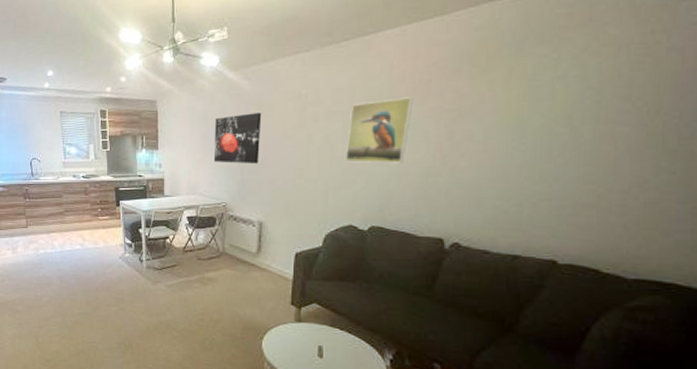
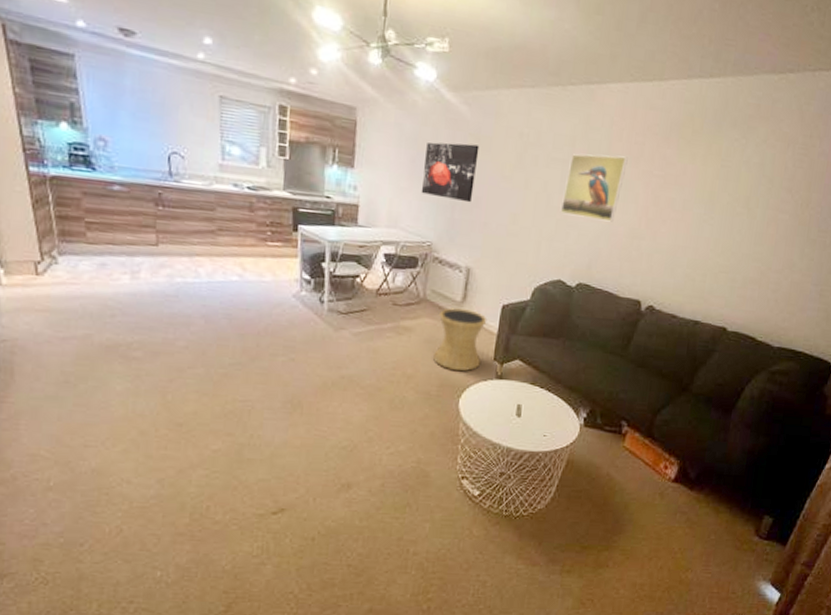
side table: none [236,259,282,316] -> present [433,308,487,372]

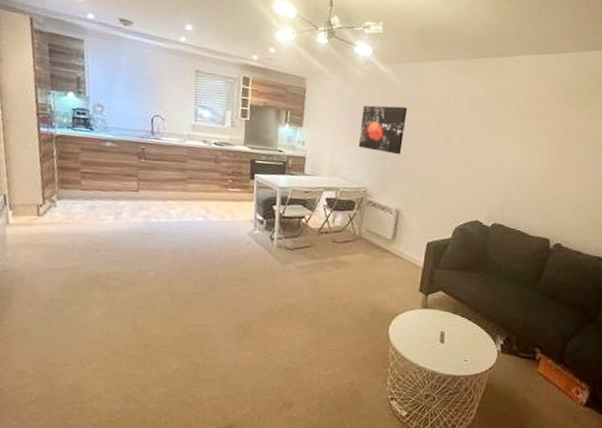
side table: present [433,308,487,372] -> none [367,245,414,301]
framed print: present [560,154,628,222] -> none [476,113,534,171]

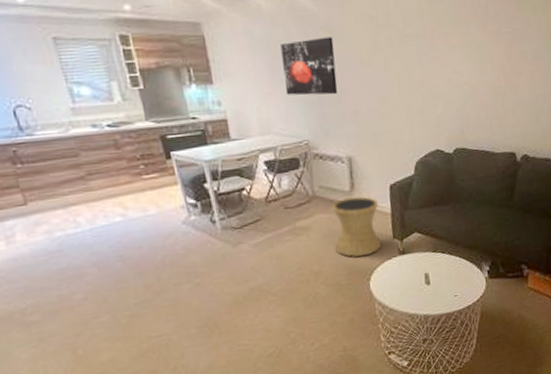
side table: none [367,245,414,301] -> present [332,196,382,257]

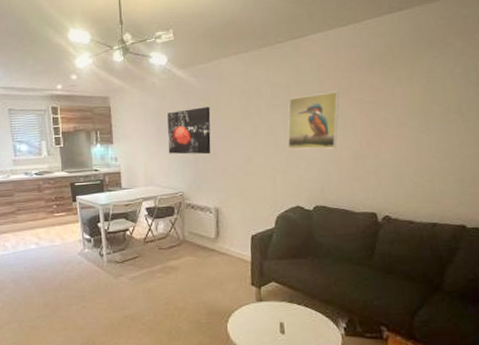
side table: present [332,196,382,257] -> none [198,244,241,299]
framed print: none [422,21,476,87] -> present [287,91,340,149]

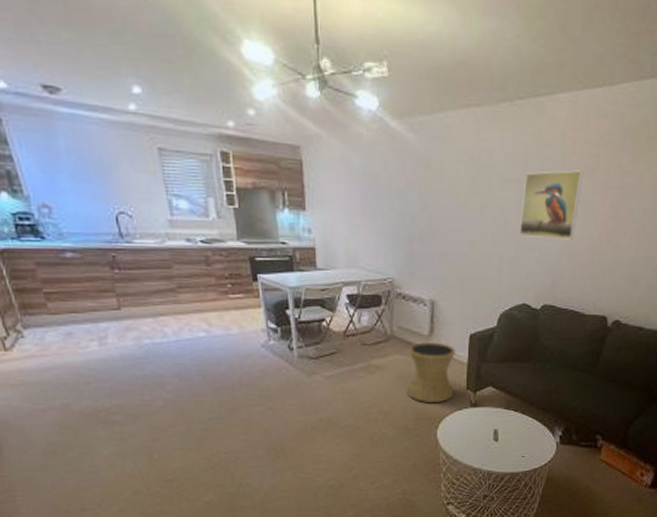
wall art: present [167,106,211,155] -> none [376,173,431,234]
side table: none [198,244,241,299] -> present [408,342,456,404]

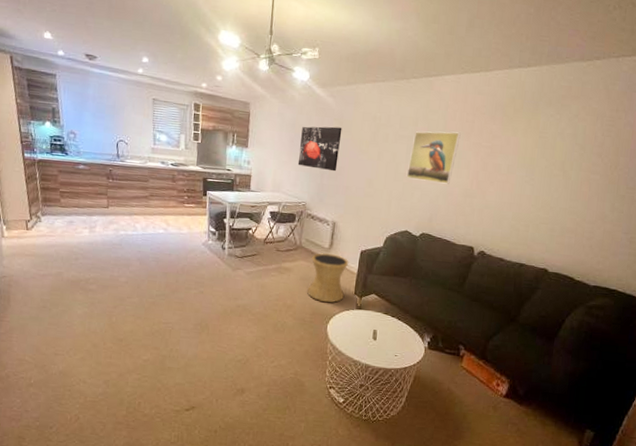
wall art: none [376,173,431,234] -> present [297,126,342,172]

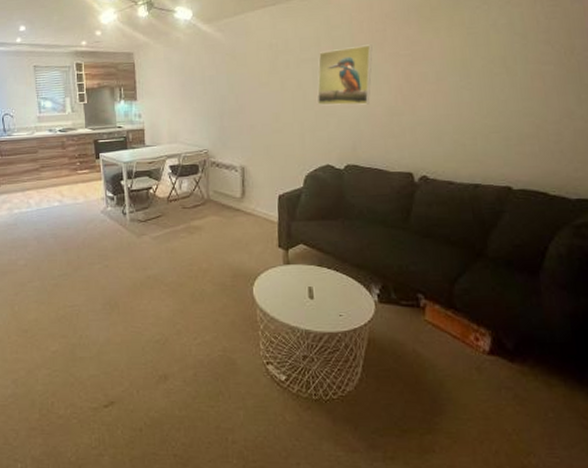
wall art: present [297,126,342,172] -> none [192,62,237,111]
side table: present [307,253,349,303] -> none [223,203,268,261]

